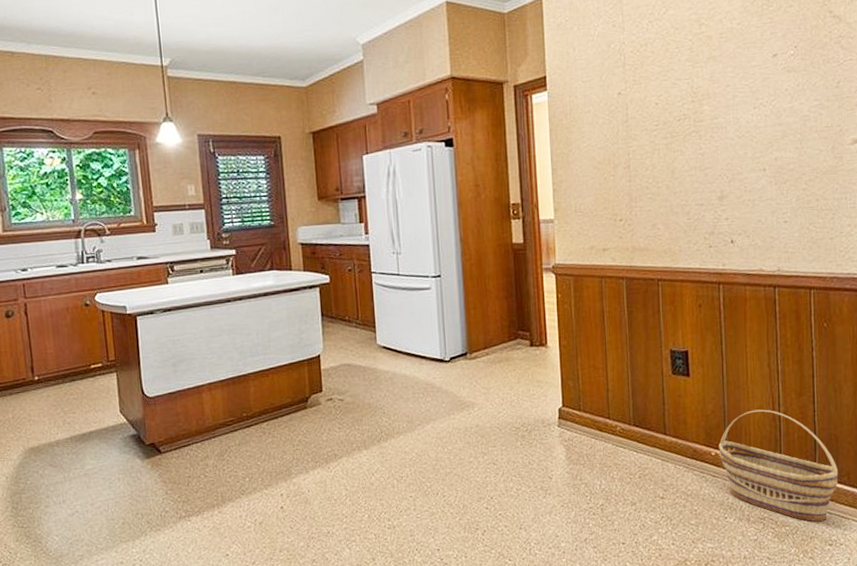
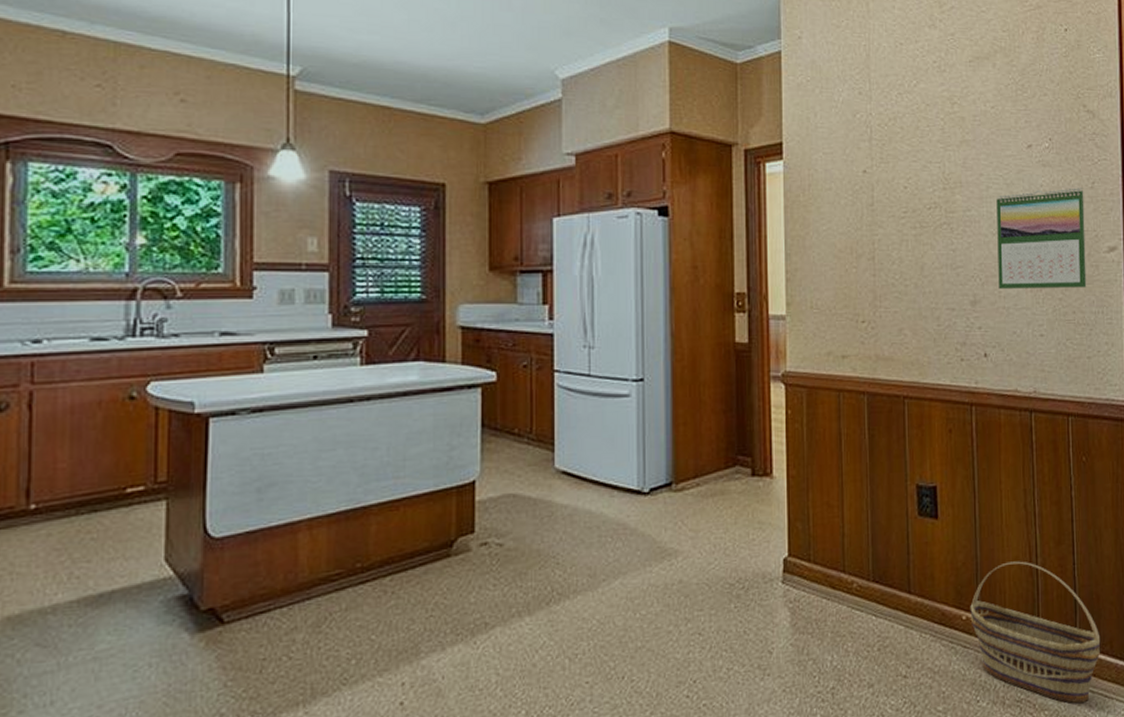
calendar: none [742,88,830,185] -> present [996,188,1087,290]

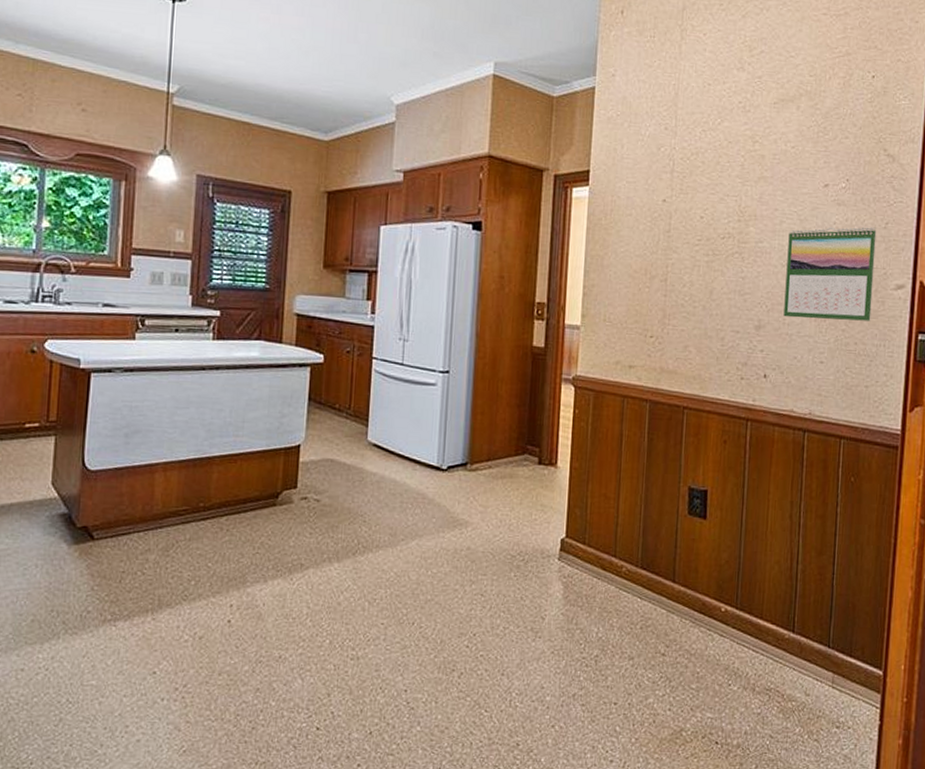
basket: present [970,561,1101,704] -> none [729,565,853,700]

